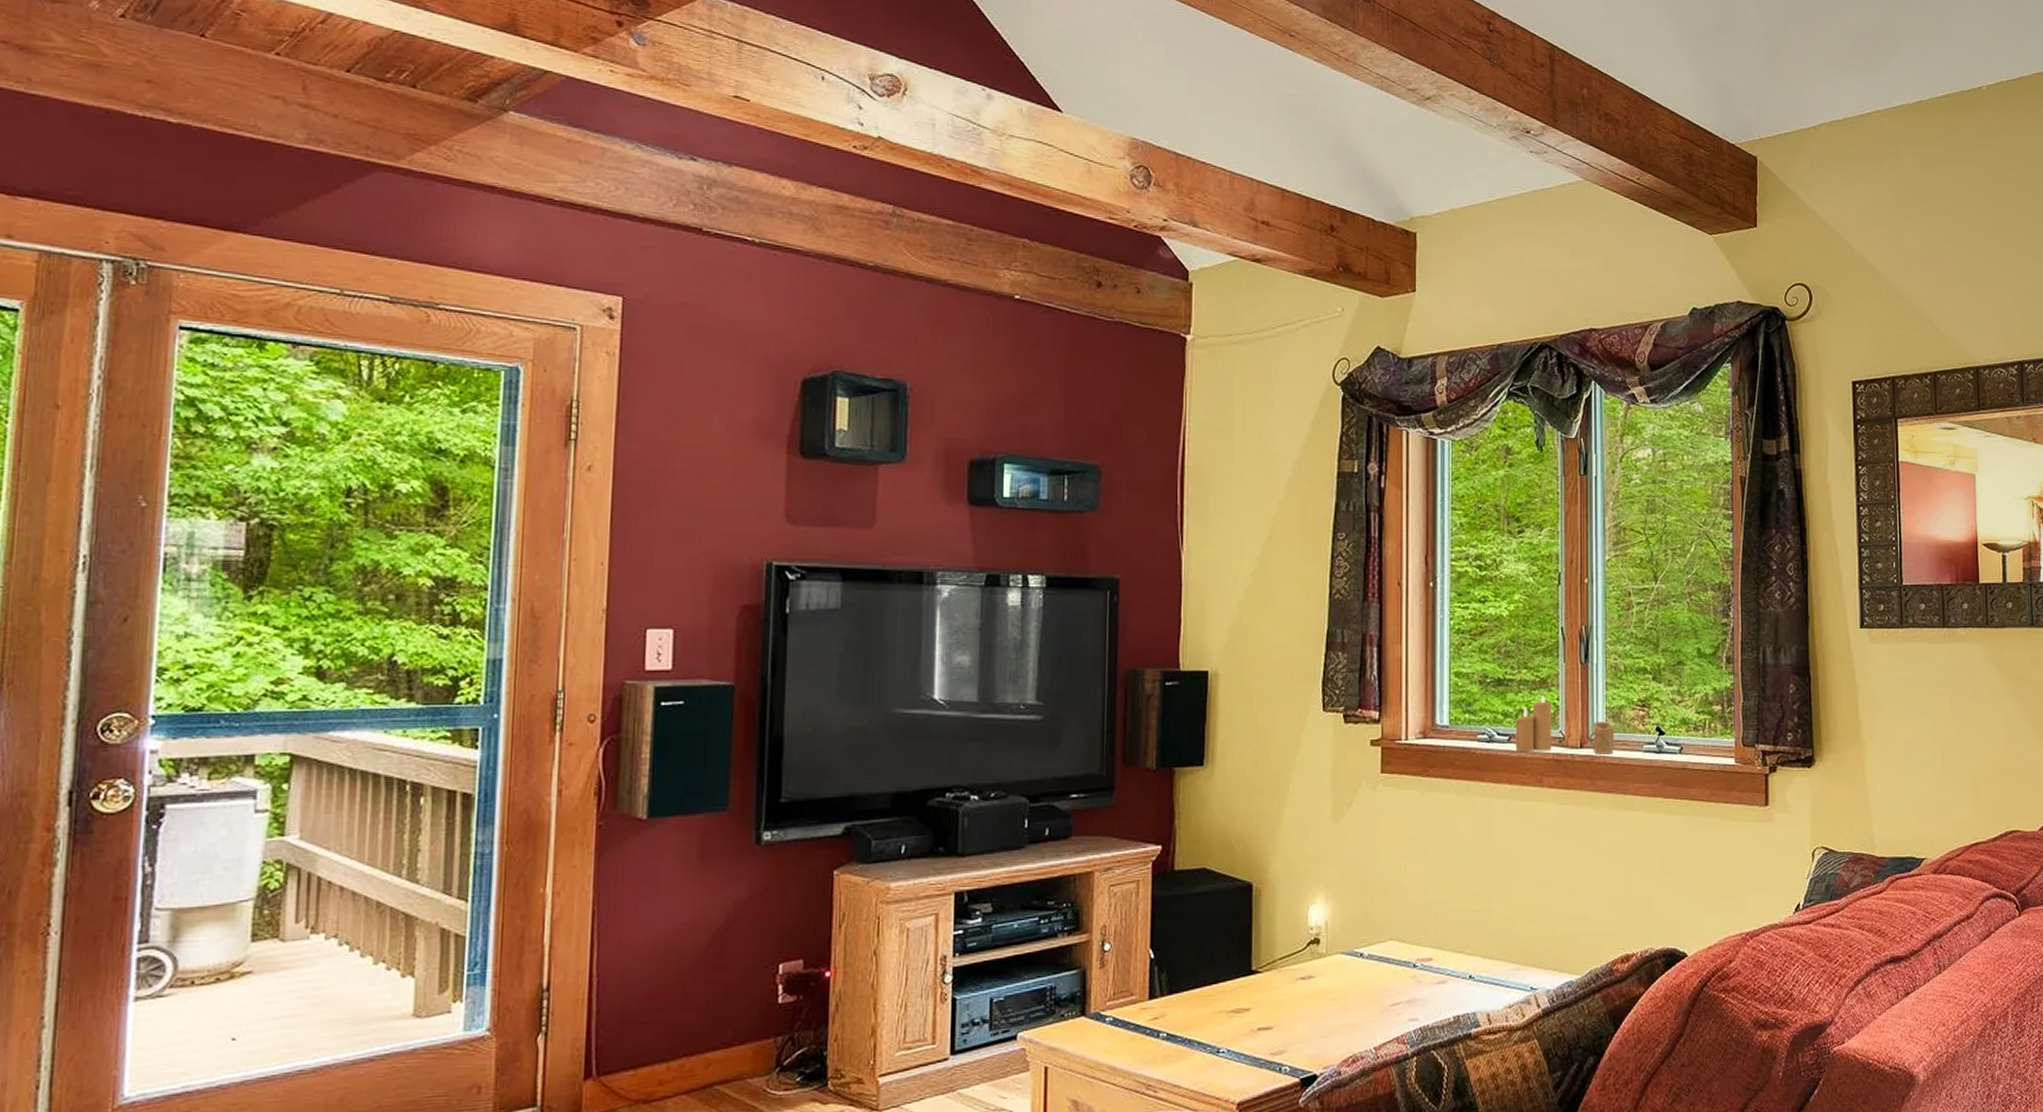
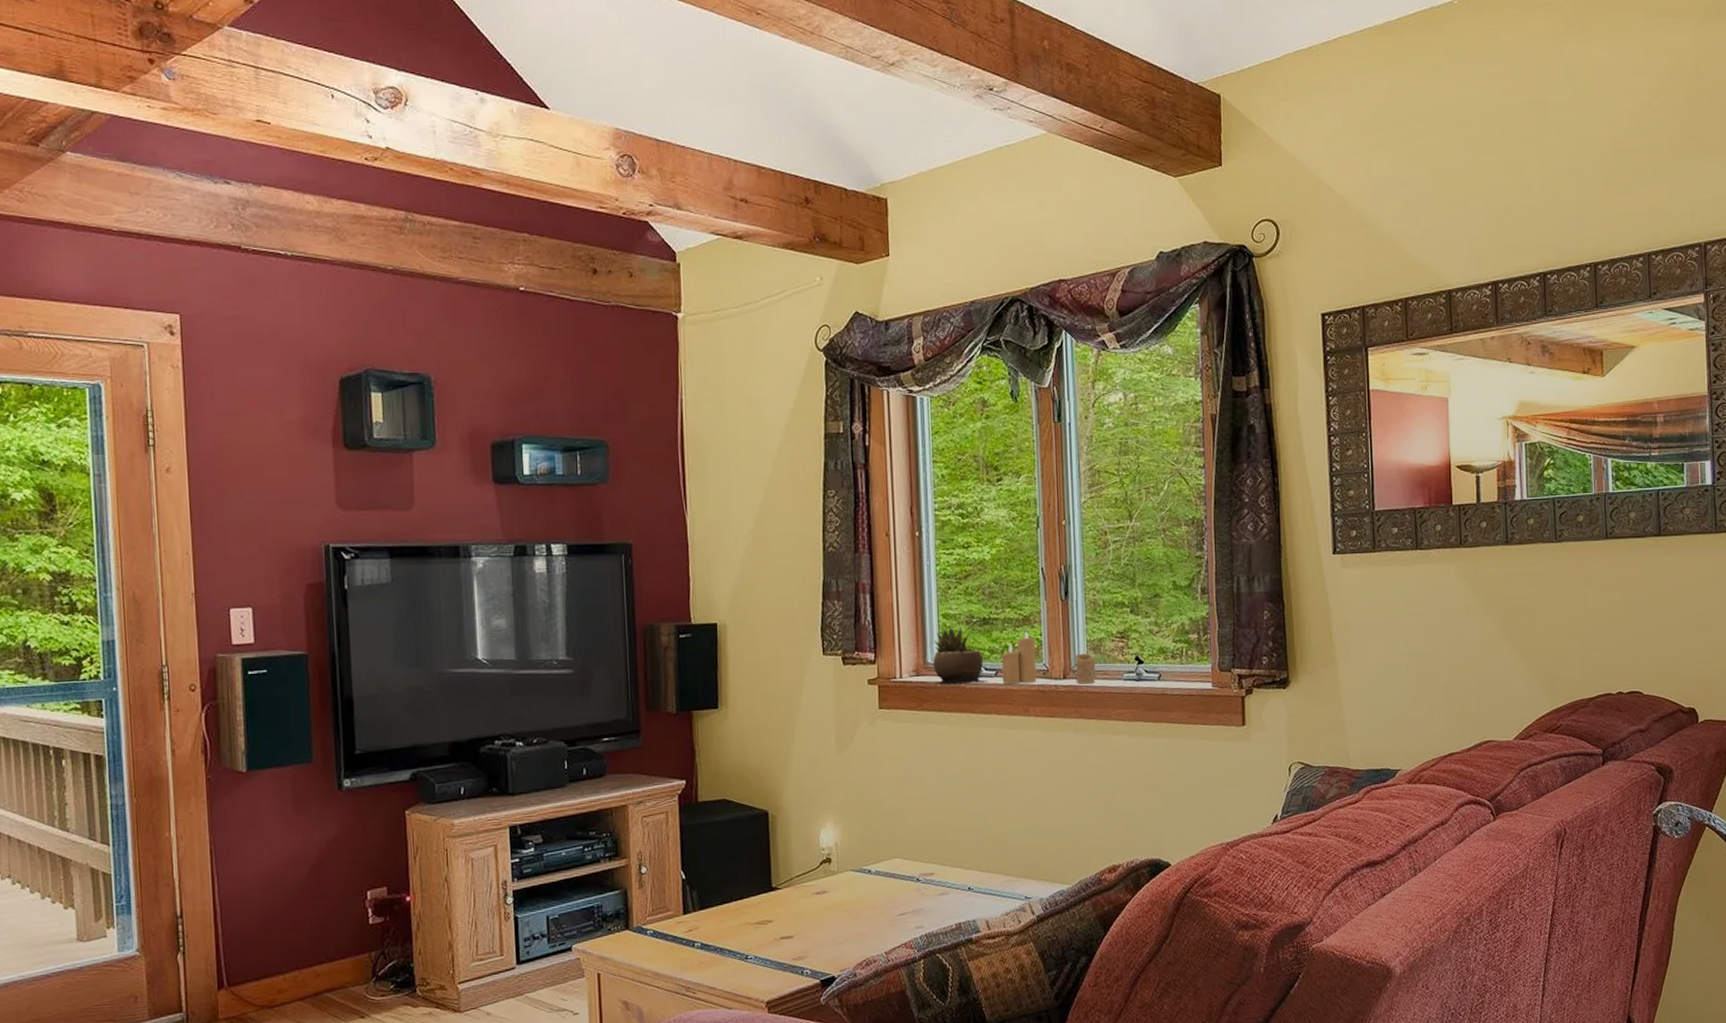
succulent plant: none [1431,687,1500,750] -> present [924,627,988,686]

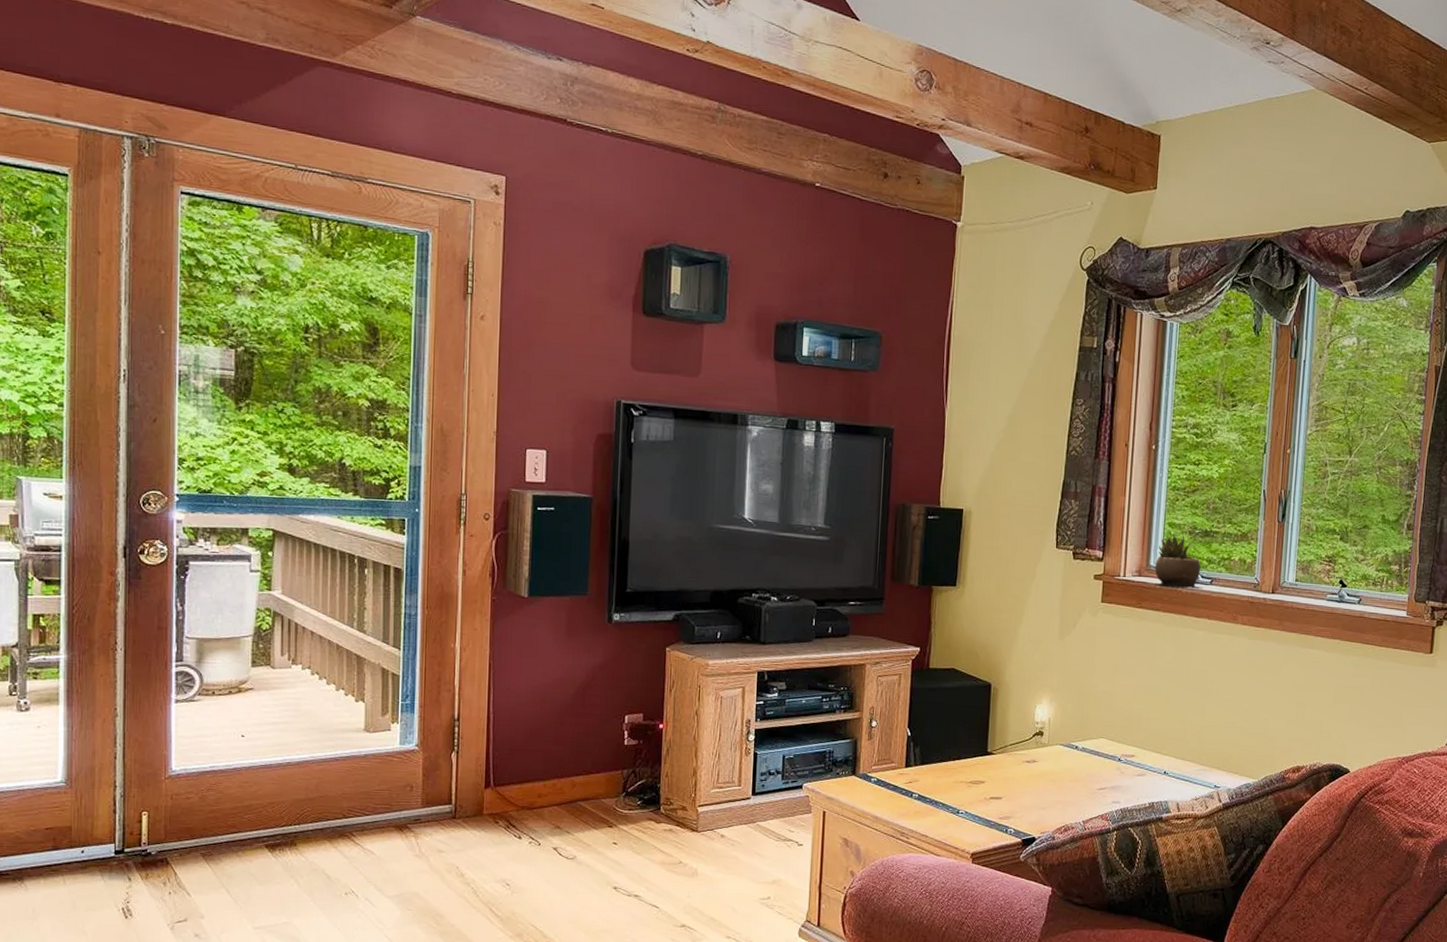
candle: present [1001,631,1037,685] -> none [1216,546,1251,594]
candle: present [1076,653,1096,685] -> none [1284,572,1303,601]

